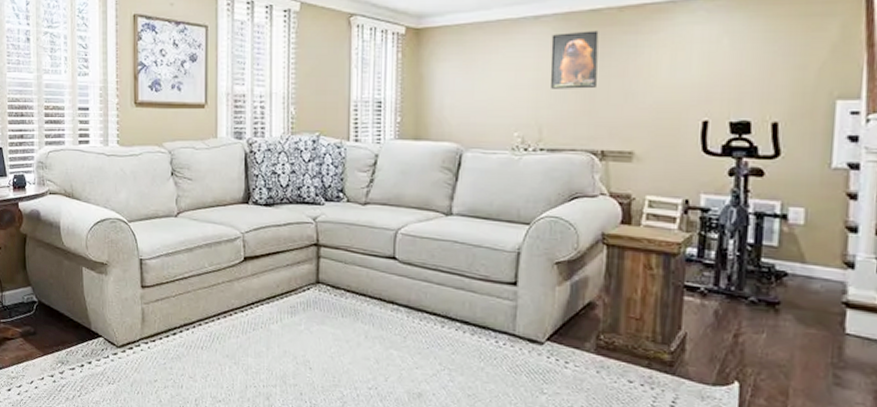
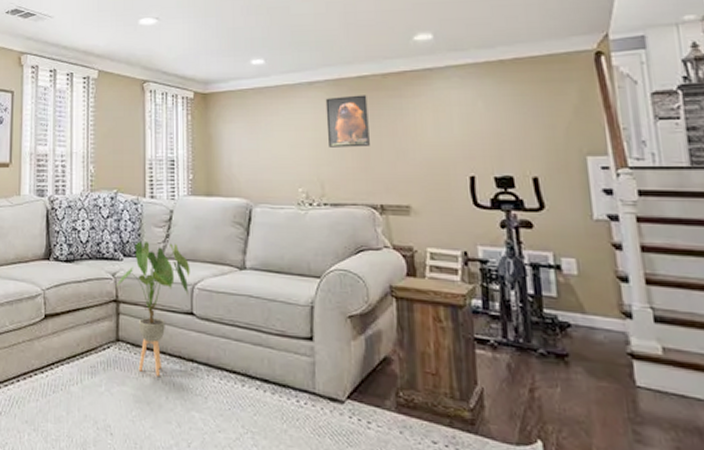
house plant: none [316,186,394,316] -> present [115,242,190,376]

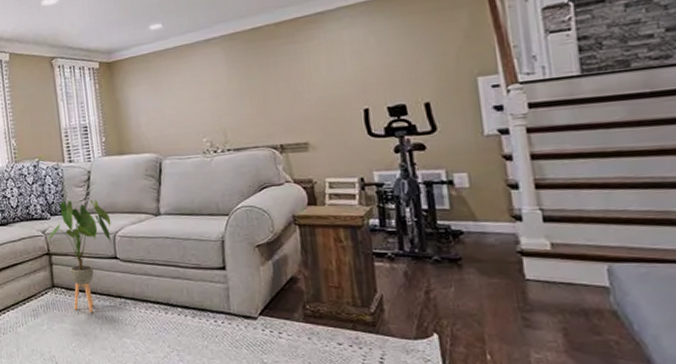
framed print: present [325,95,370,147] -> none [222,45,267,98]

